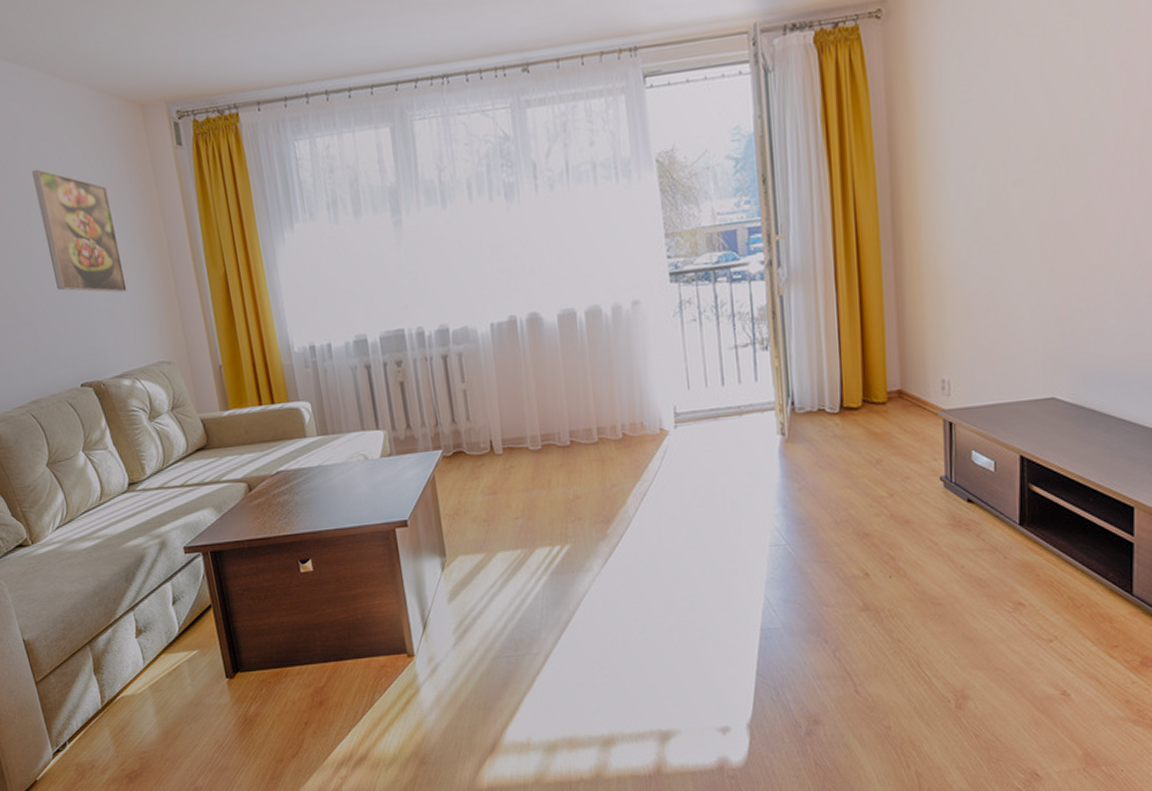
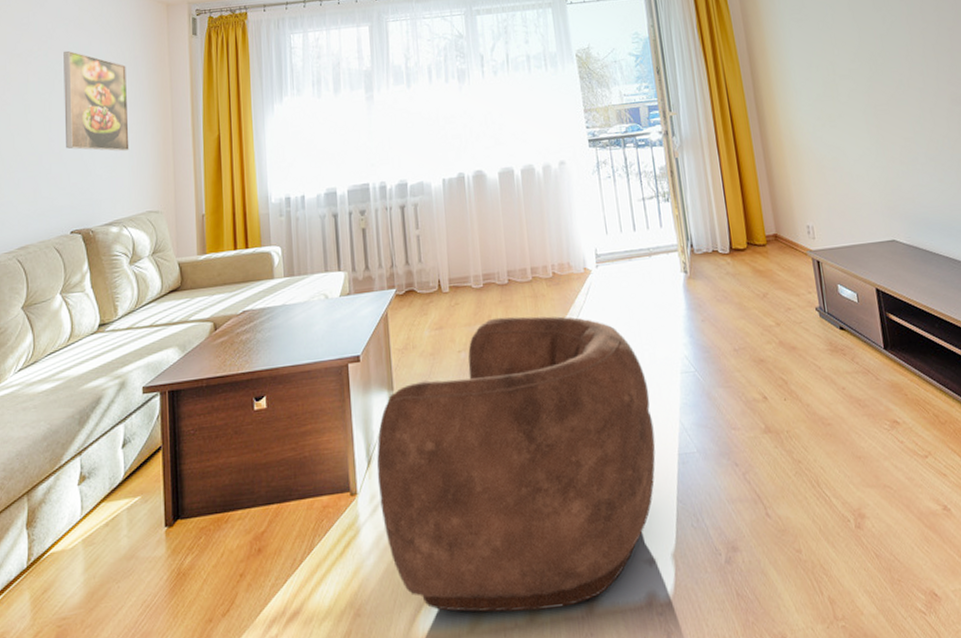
armchair: none [432,482,736,768] -> present [377,316,656,613]

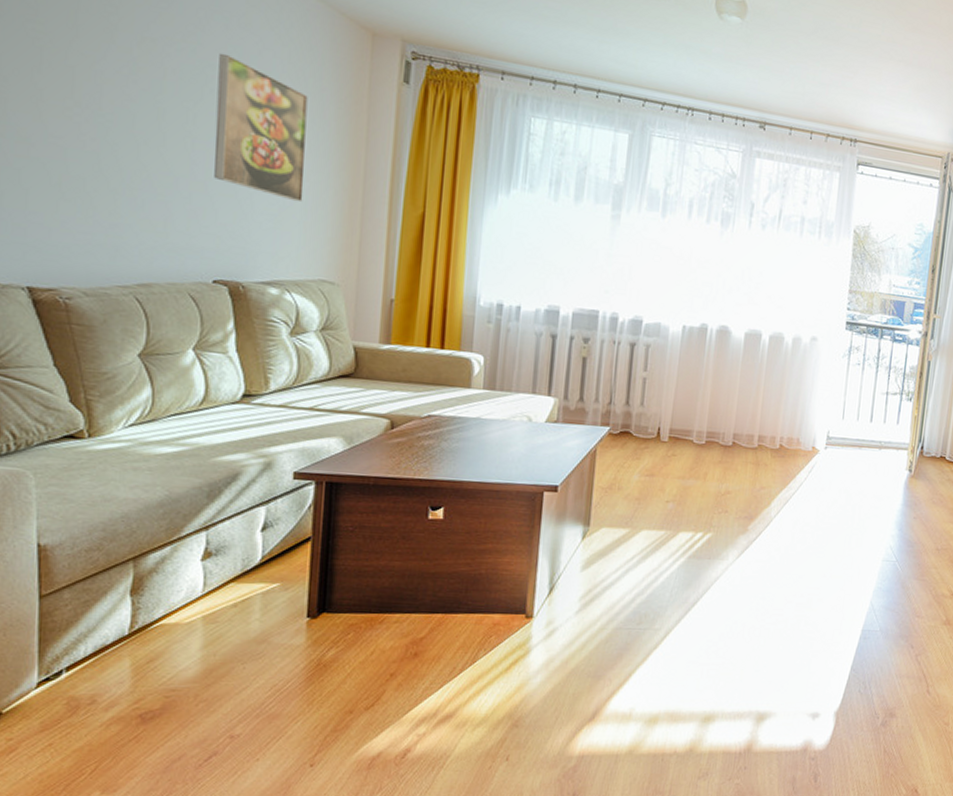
armchair: present [377,316,656,613] -> none [556,476,849,743]

